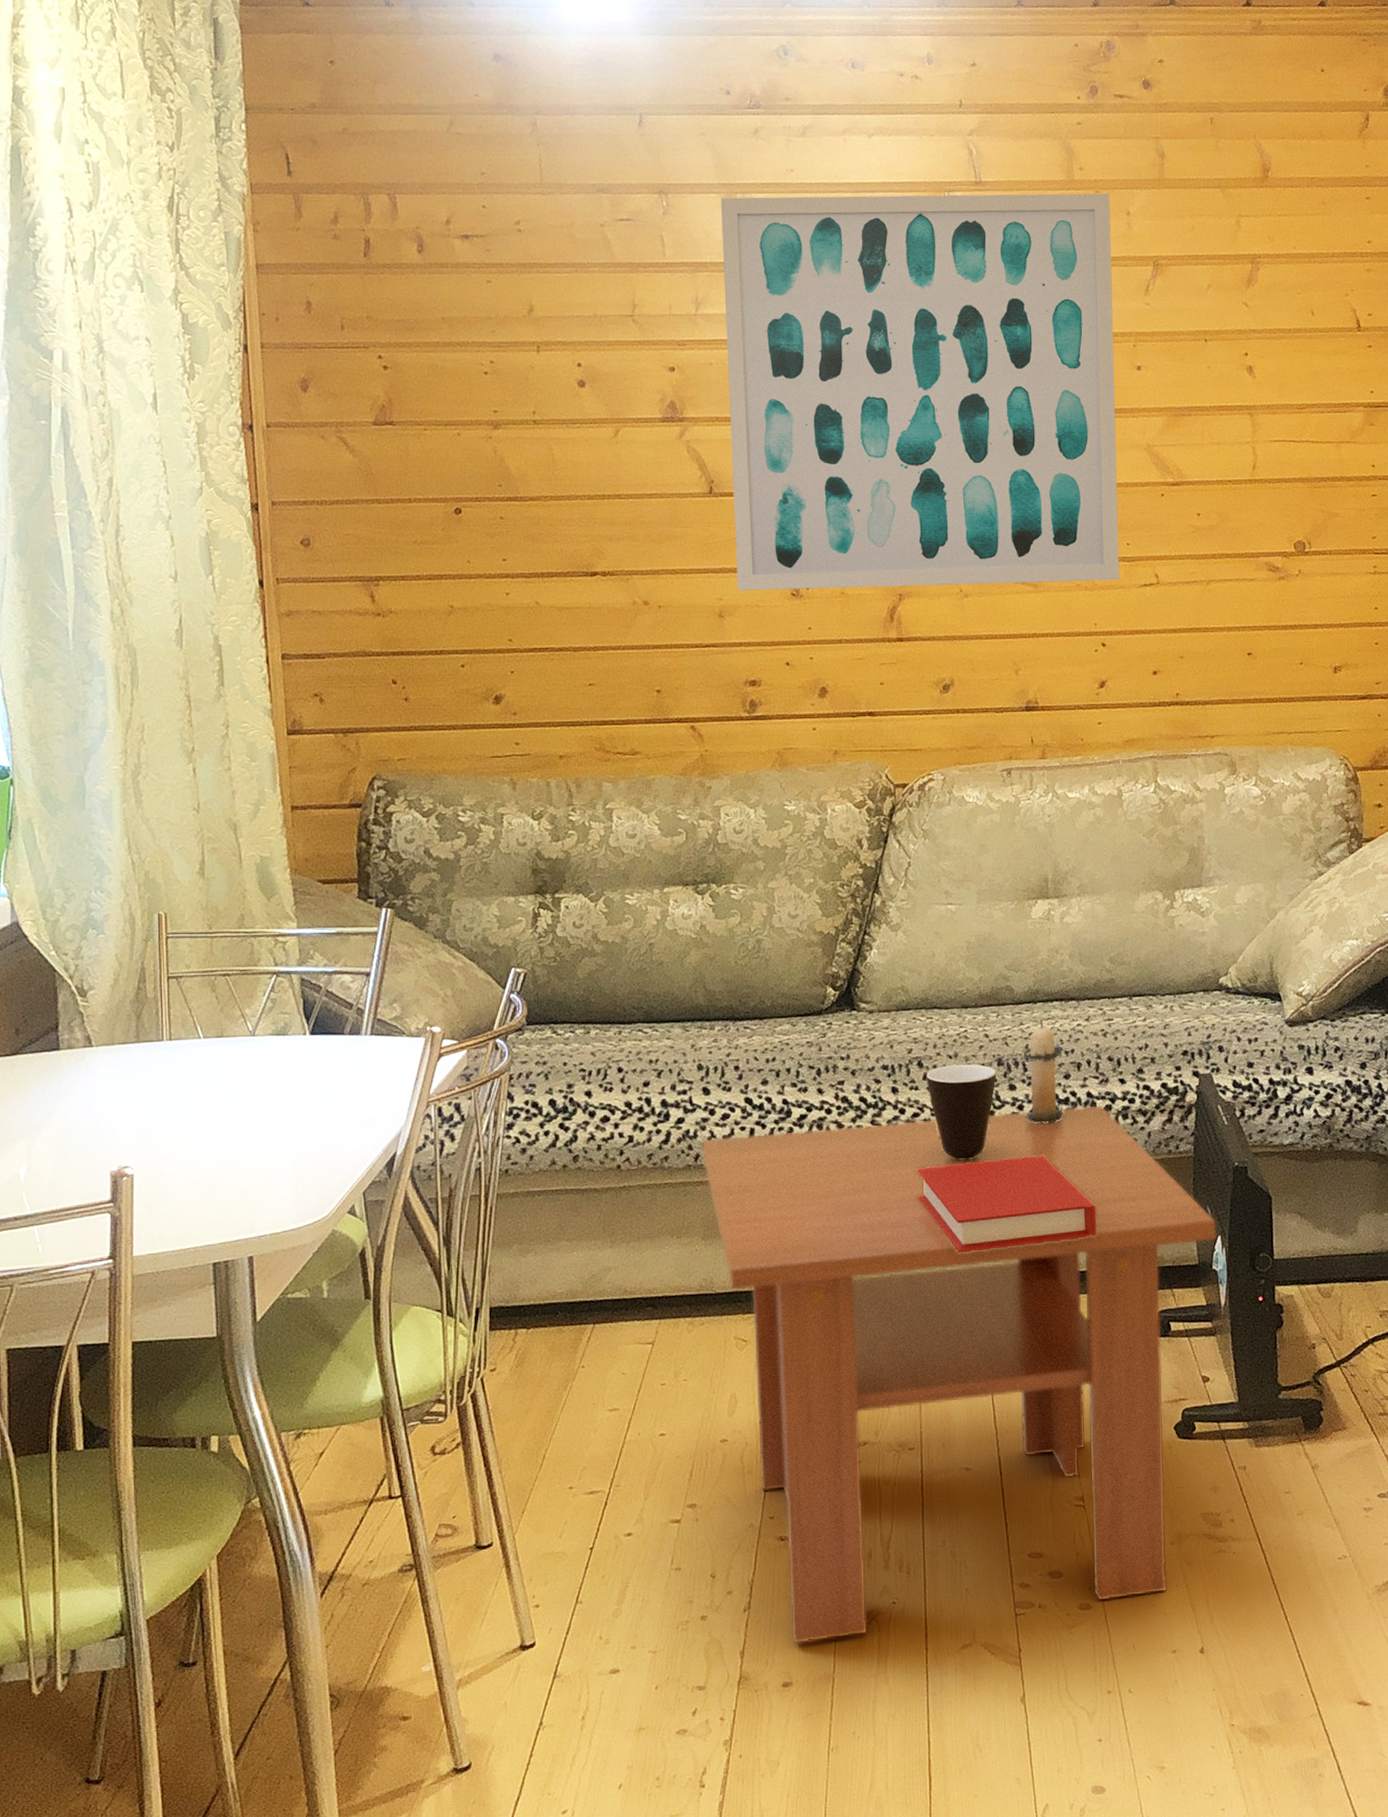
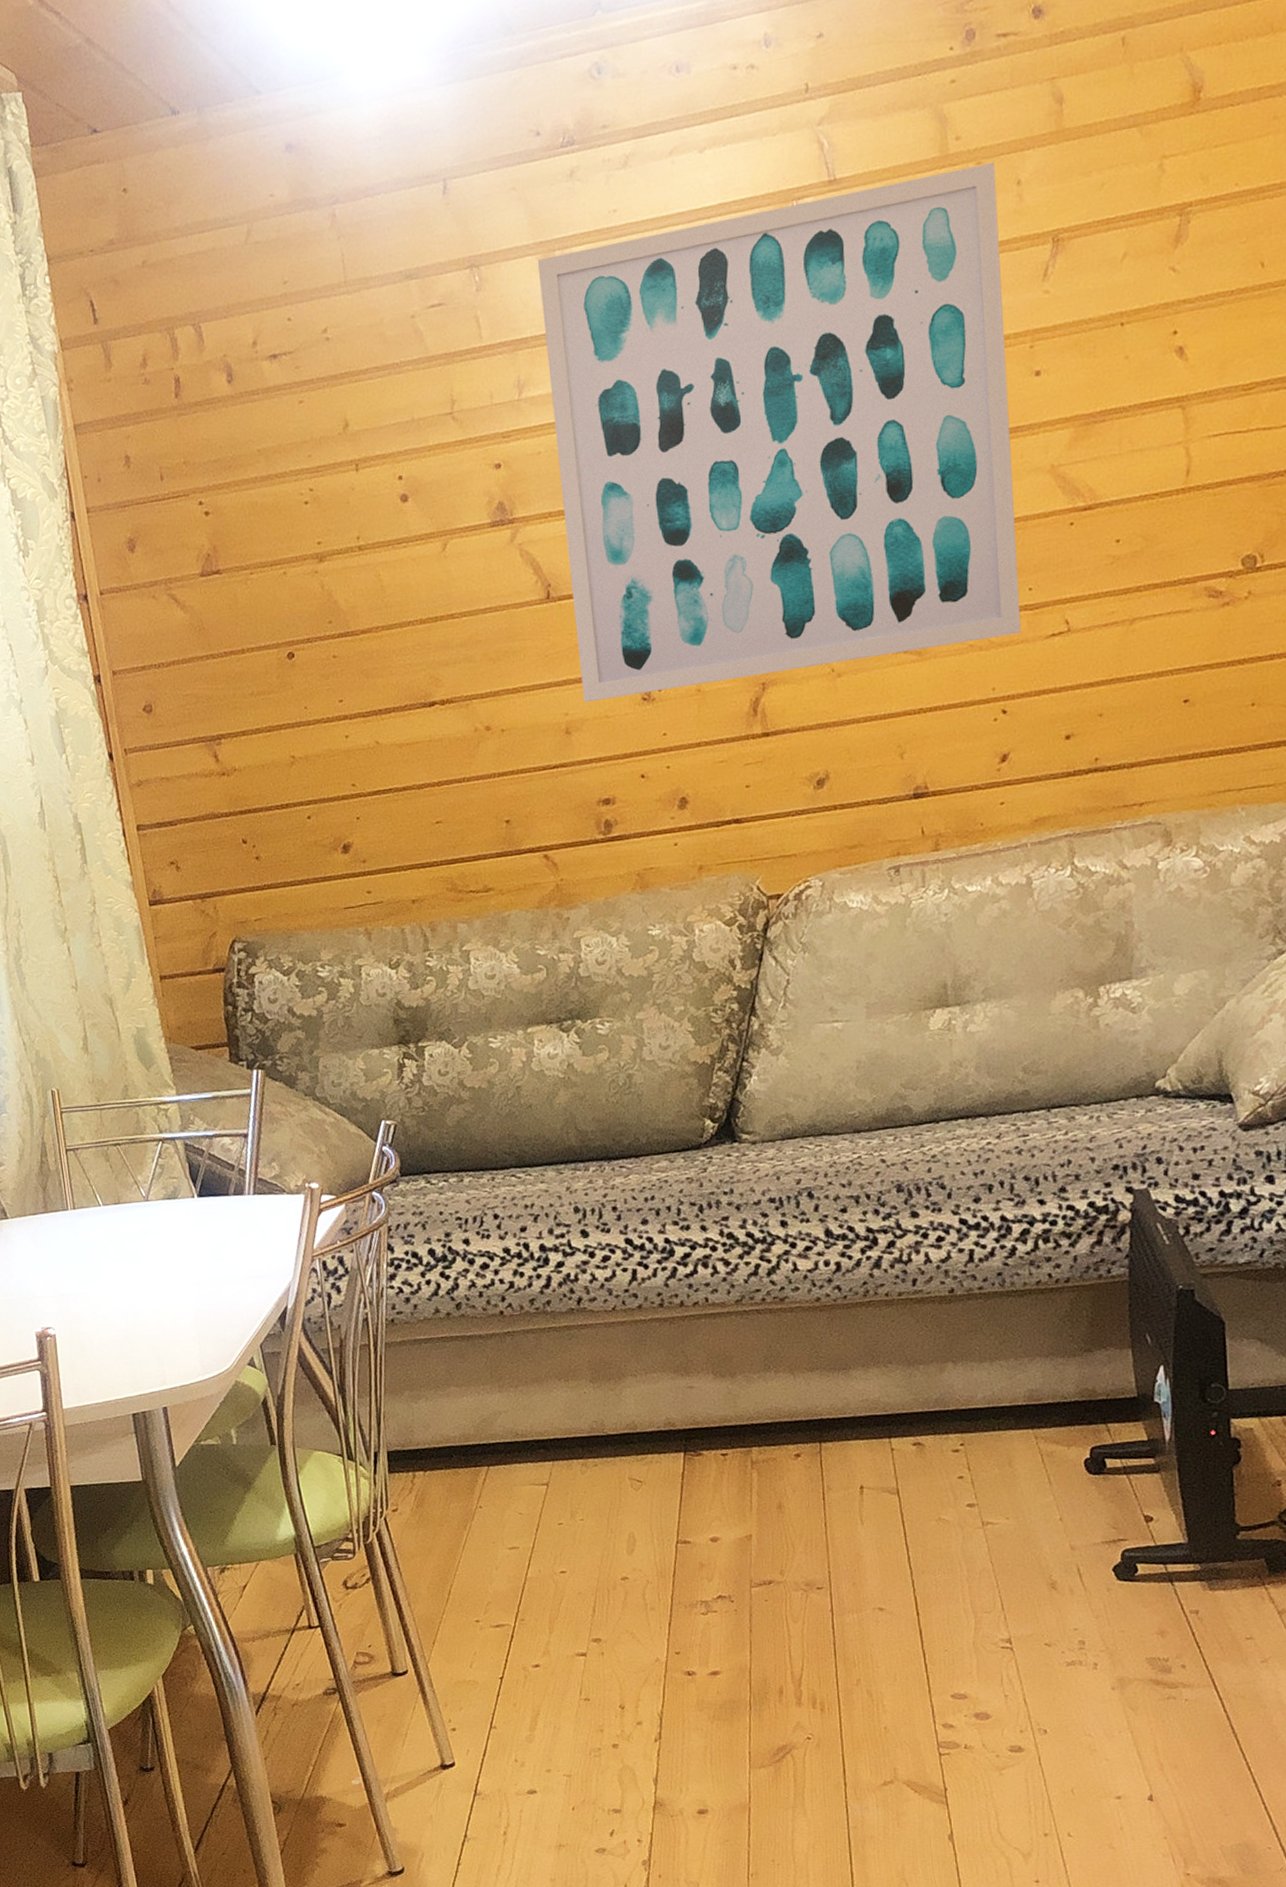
coffee table: present [701,1105,1216,1644] -> none [583,1229,1158,1774]
book: present [916,1154,1097,1254] -> none [811,1284,1017,1391]
mug: present [926,1064,997,1159] -> none [817,1192,896,1293]
candle: present [1022,1020,1064,1123] -> none [924,1140,975,1251]

